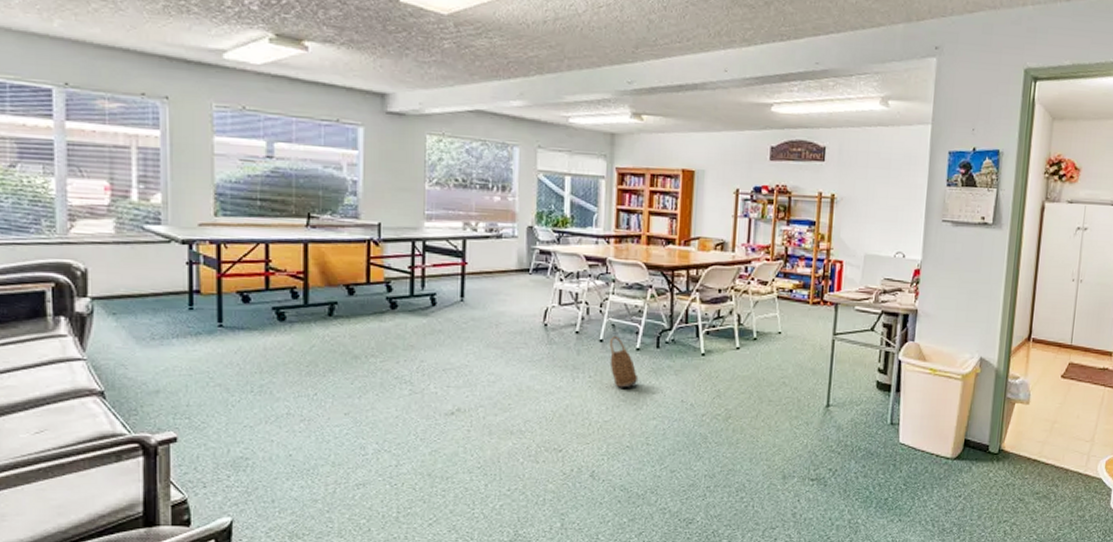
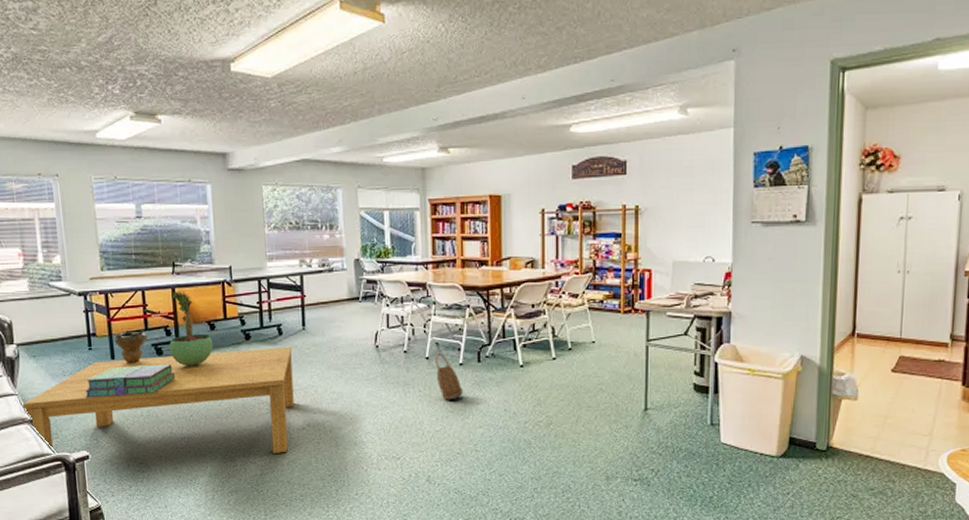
coffee table: none [91,319,447,441] -> present [22,346,294,453]
stack of books: none [179,331,299,368] -> present [85,364,176,398]
decorative bowl: none [224,289,268,329] -> present [114,329,148,363]
potted plant: none [295,247,350,336] -> present [169,291,214,366]

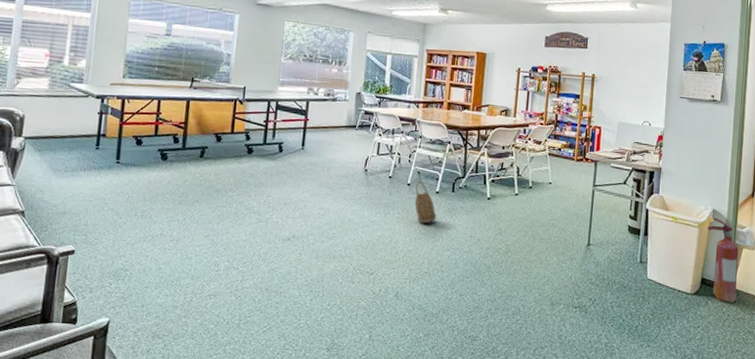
coffee table: present [22,346,294,453] -> none [16,160,290,261]
stack of books: present [85,364,176,398] -> none [83,167,176,196]
decorative bowl: present [114,329,148,363] -> none [122,134,156,166]
potted plant: present [169,291,214,366] -> none [174,103,217,173]
fire extinguisher: none [794,365,836,464] -> present [707,217,739,303]

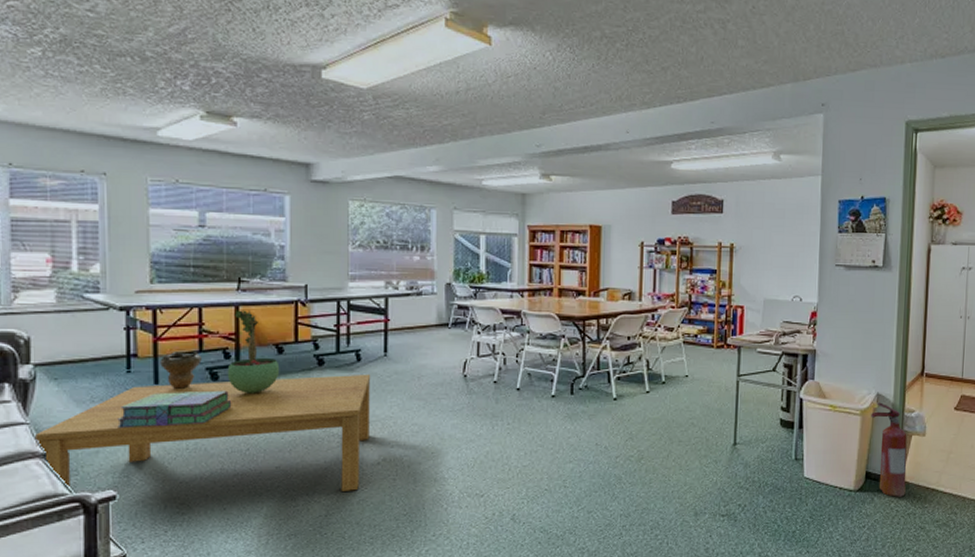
coffee table: none [16,160,290,261] -> present [34,374,371,491]
stack of books: none [83,167,176,196] -> present [117,390,232,429]
decorative bowl: none [122,134,156,166] -> present [160,351,202,389]
potted plant: none [174,103,217,173] -> present [227,310,280,393]
basket: present [414,181,437,224] -> none [526,384,555,434]

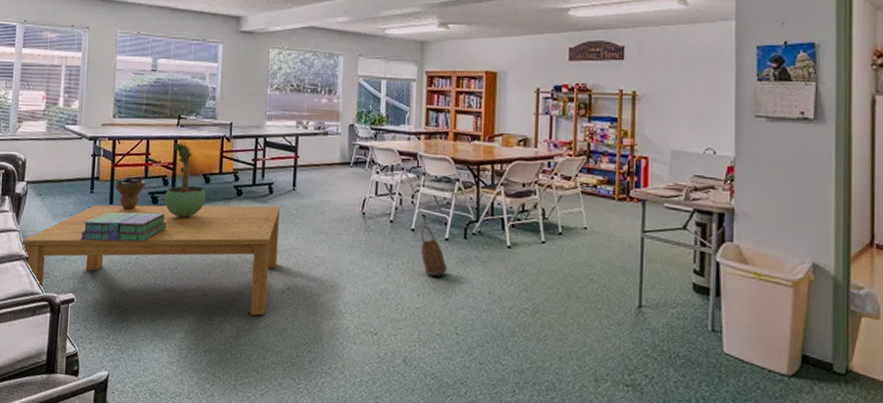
basket: none [526,384,555,434] -> present [420,226,448,277]
fire extinguisher: present [871,402,907,497] -> none [806,274,856,391]

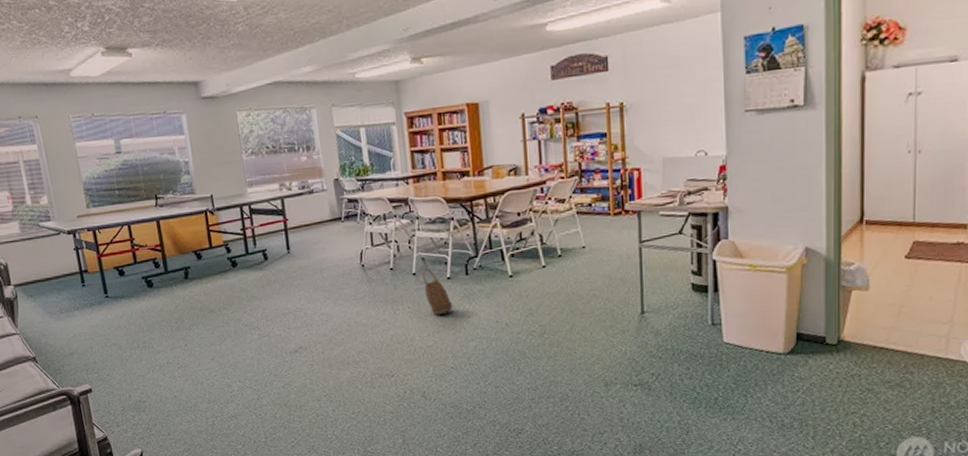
coffee table: present [21,204,281,316] -> none [24,271,285,383]
stack of books: present [80,211,167,242] -> none [82,295,168,334]
decorative bowl: present [115,177,146,210] -> none [105,263,138,297]
potted plant: present [164,143,206,218] -> none [156,223,202,297]

